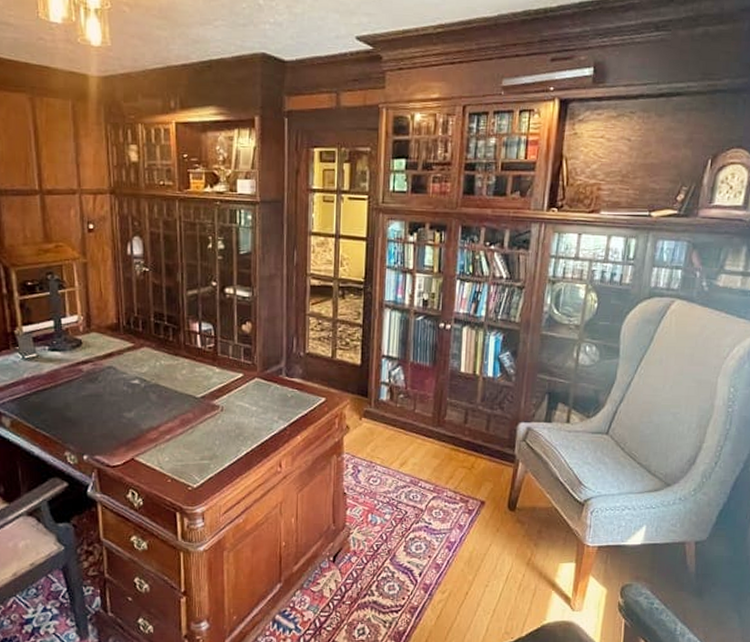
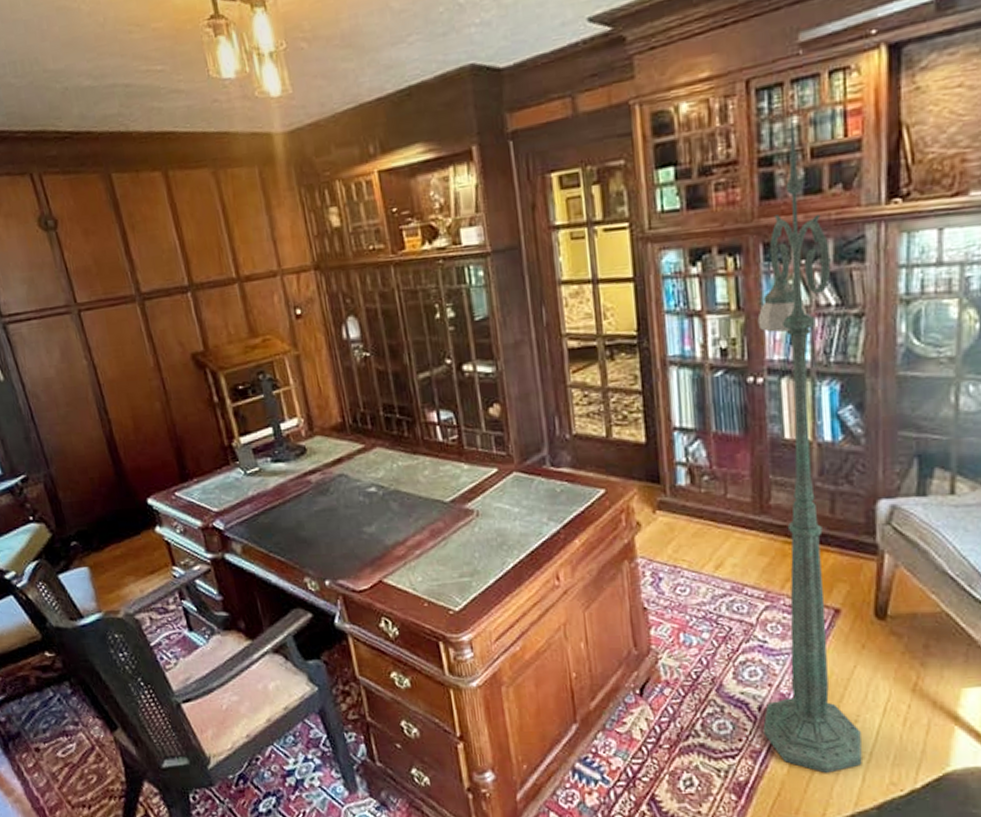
floor lamp: none [421,134,507,625] -> present [757,112,862,773]

